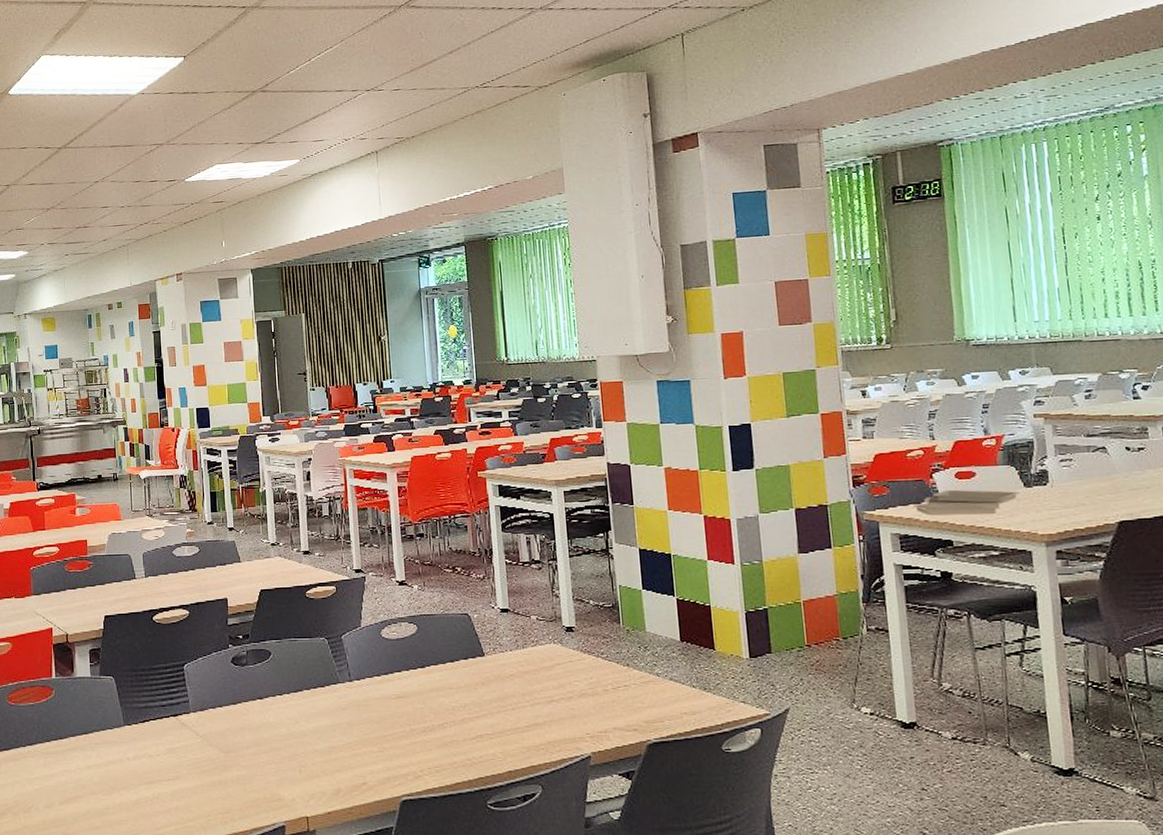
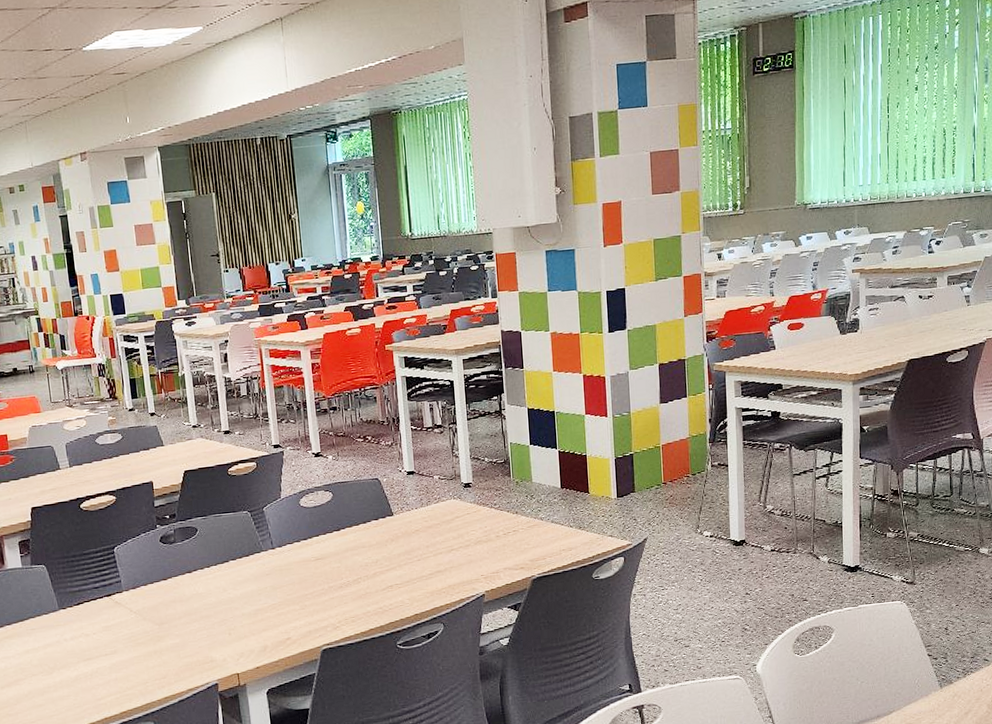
tray: present [912,489,1020,516] -> none [752,338,837,364]

